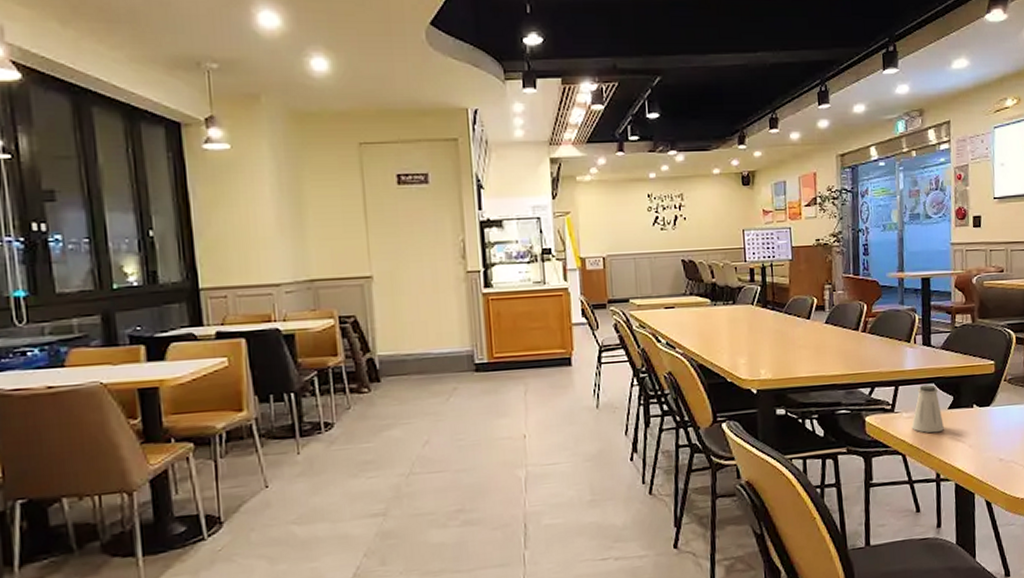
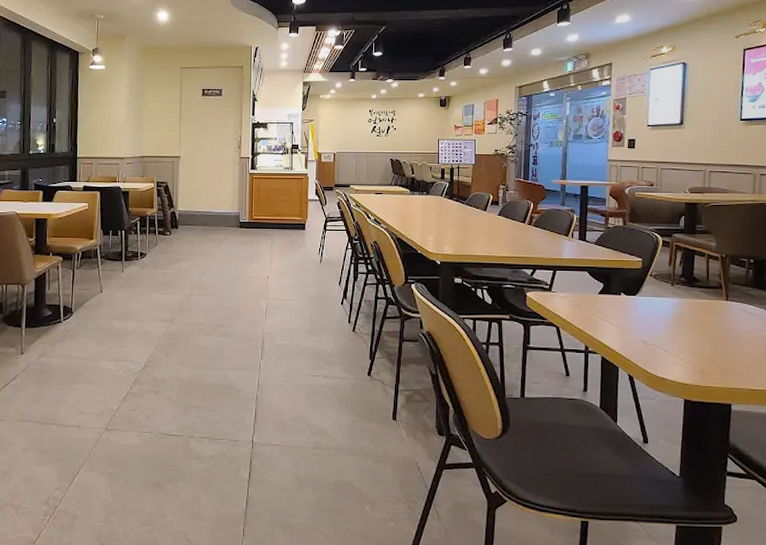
saltshaker: present [911,384,944,433] -> none [565,272,594,312]

